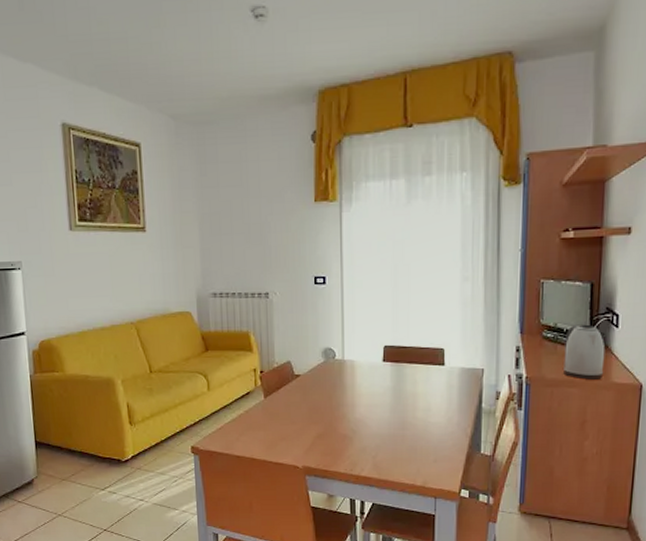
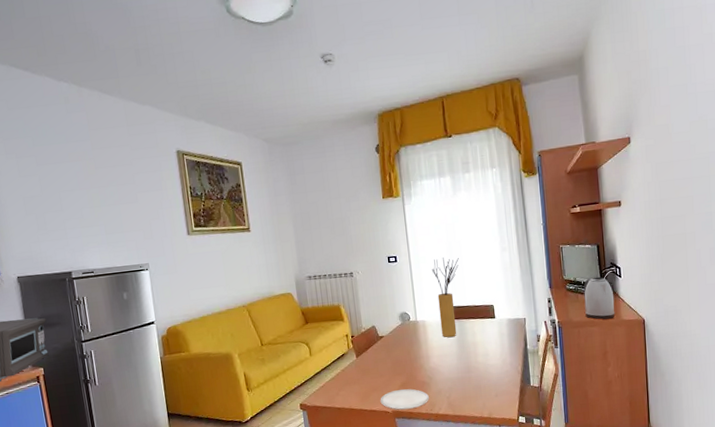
plate: none [289,441,350,467] -> present [380,389,429,410]
vase: none [369,283,405,385] -> present [431,257,459,338]

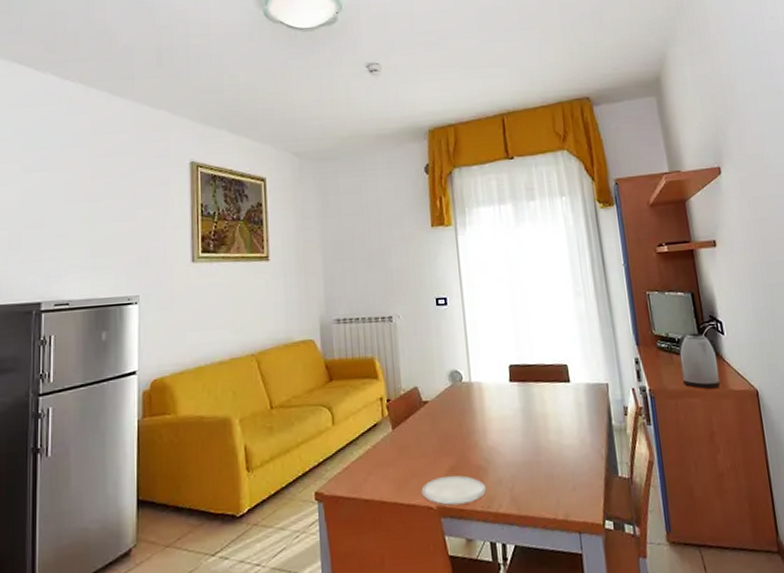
vase: present [431,257,459,338] -> none [490,301,524,407]

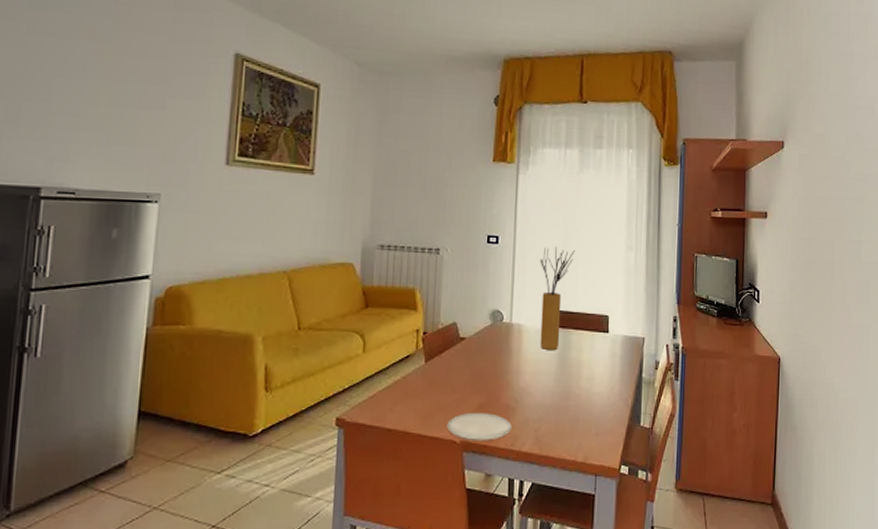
vase: none [490,301,524,407] -> present [539,247,575,351]
kettle: present [678,332,721,389] -> none [714,298,749,351]

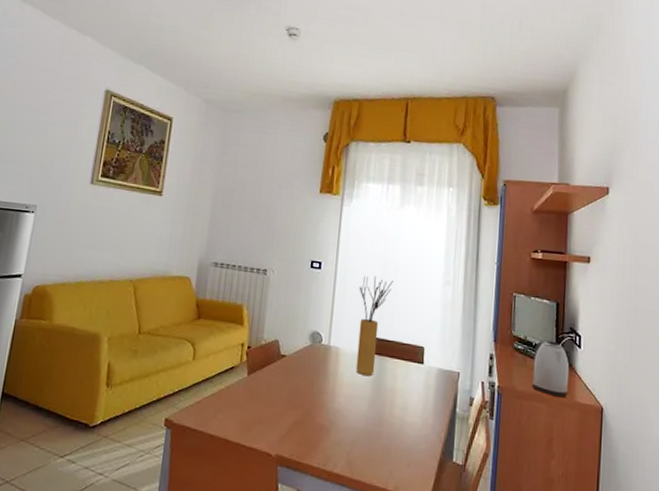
plate: present [446,412,512,442] -> none [263,428,325,459]
kettle: none [714,298,749,351] -> present [532,340,570,397]

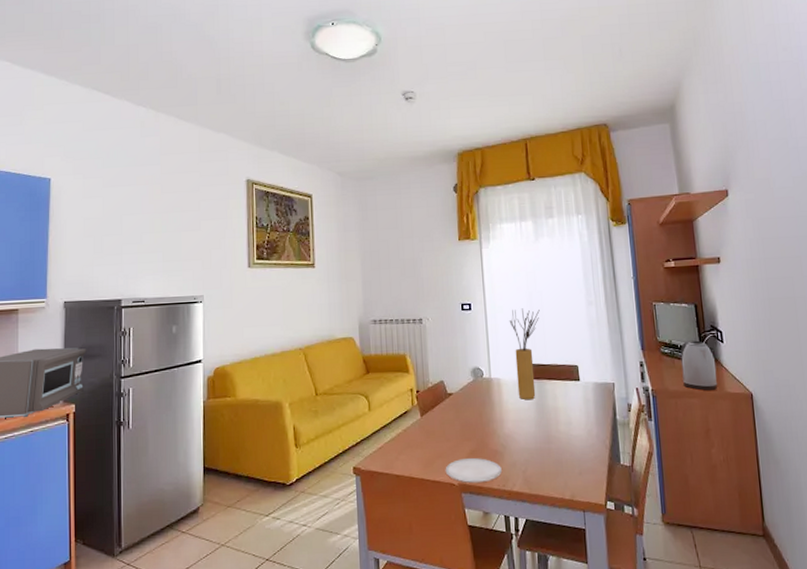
plate: none [263,428,325,459] -> present [445,457,502,484]

